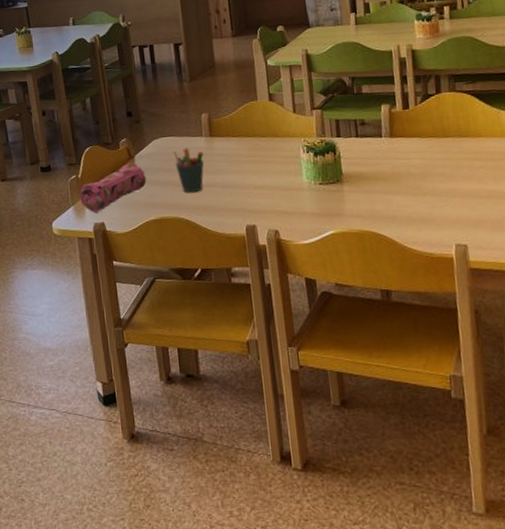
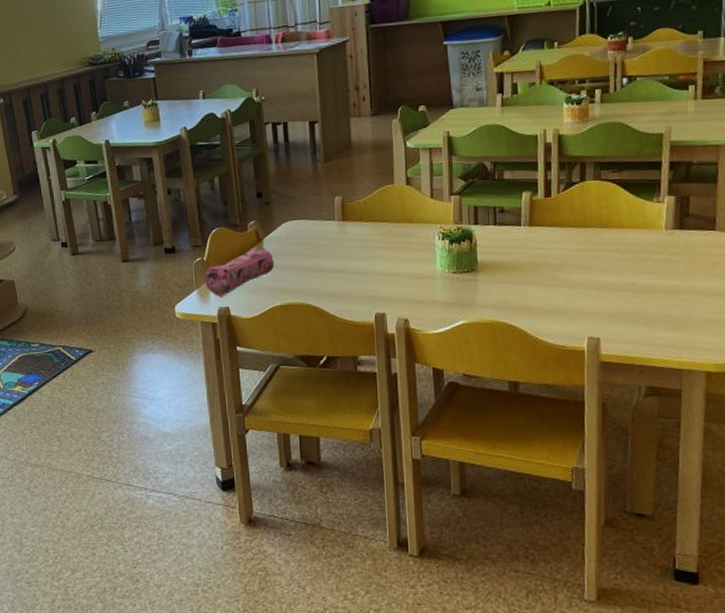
pen holder: present [173,148,204,193] -> none [303,232,335,279]

